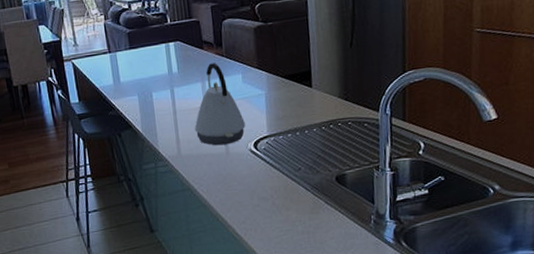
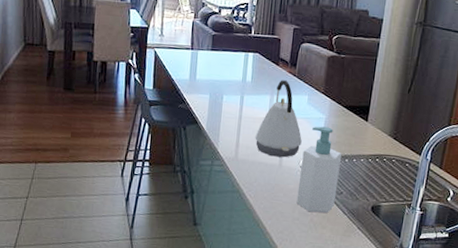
soap bottle: none [248,102,295,196] -> present [296,126,342,213]

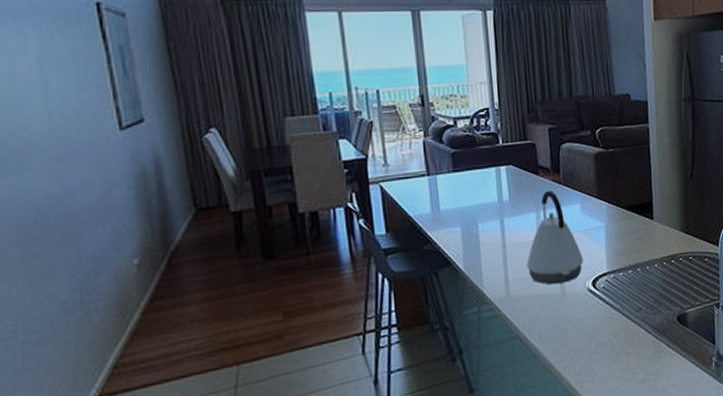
soap bottle: present [296,126,342,213] -> none [587,235,635,341]

